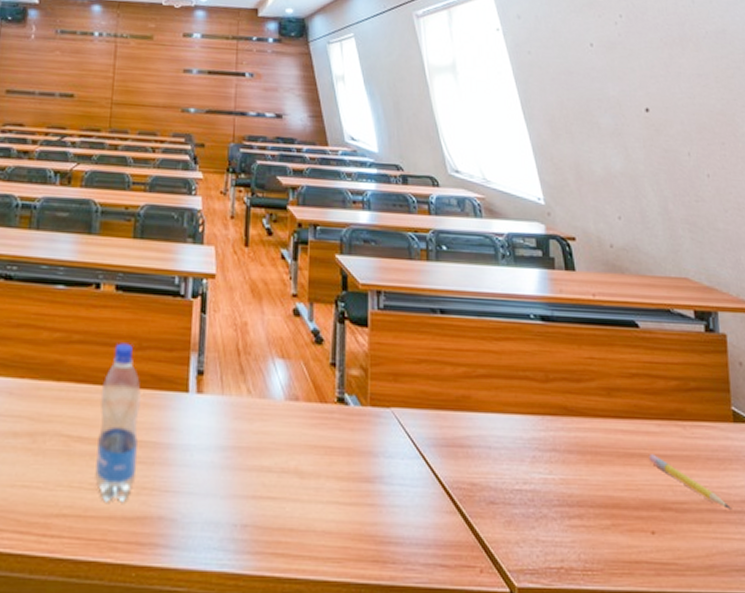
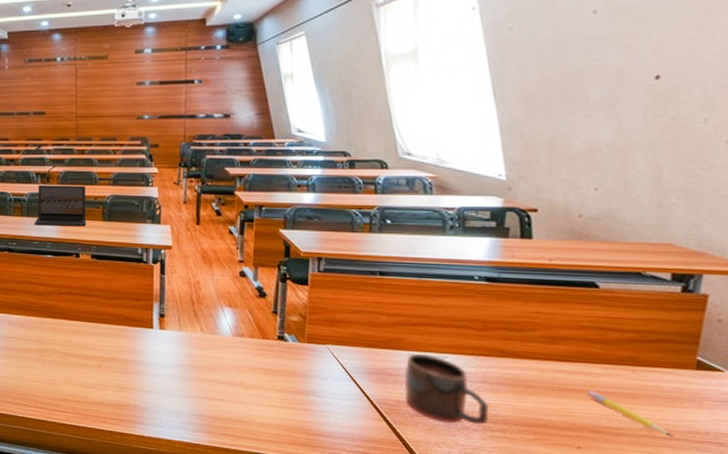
laptop: none [46,187,116,246] -> present [35,185,86,227]
bottle: present [95,343,141,503] -> none [86,294,117,395]
mug: none [474,415,565,511] -> present [403,353,489,425]

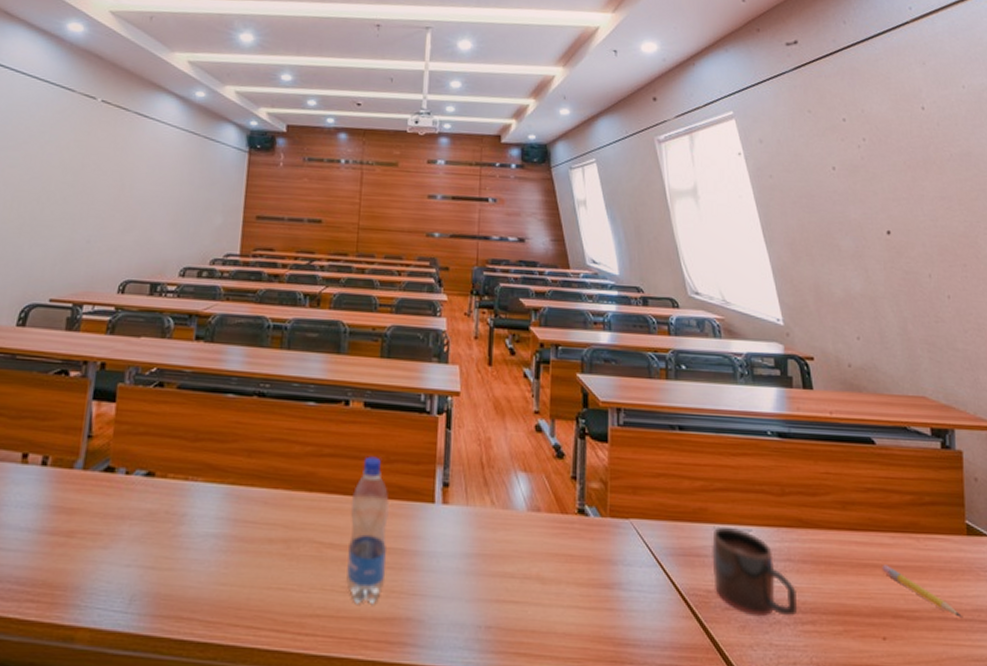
laptop: present [35,185,86,227] -> none [297,309,363,365]
bottle: none [86,294,117,395] -> present [346,456,389,605]

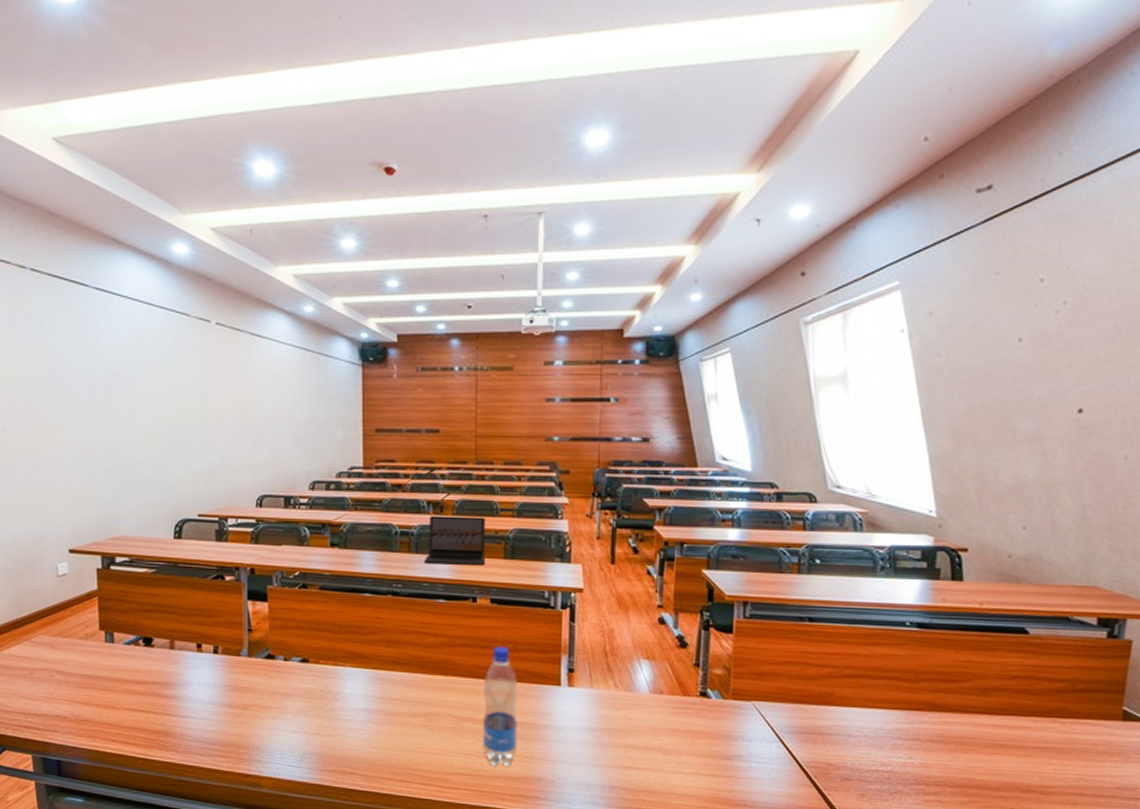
laptop: none [297,309,363,365] -> present [425,515,486,566]
mug: present [710,526,798,617] -> none [834,709,922,788]
pencil: present [881,565,963,618] -> none [1018,746,1104,794]

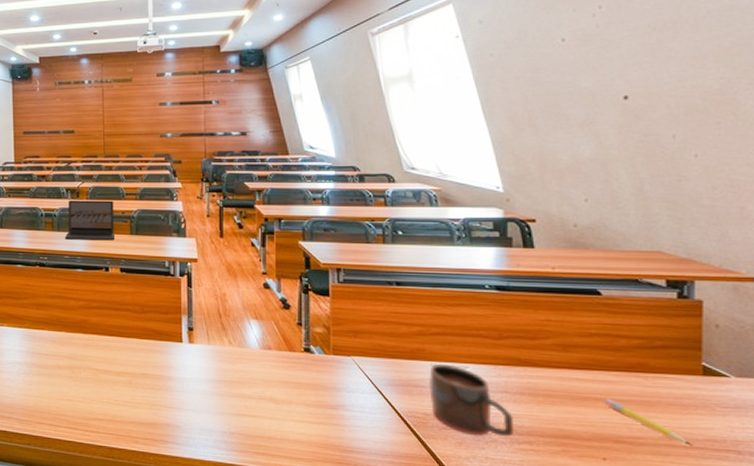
bottle: present [483,646,518,767] -> none [116,308,148,414]
mug: none [834,709,922,788] -> present [428,363,515,437]
pencil: none [1018,746,1104,794] -> present [604,398,694,446]

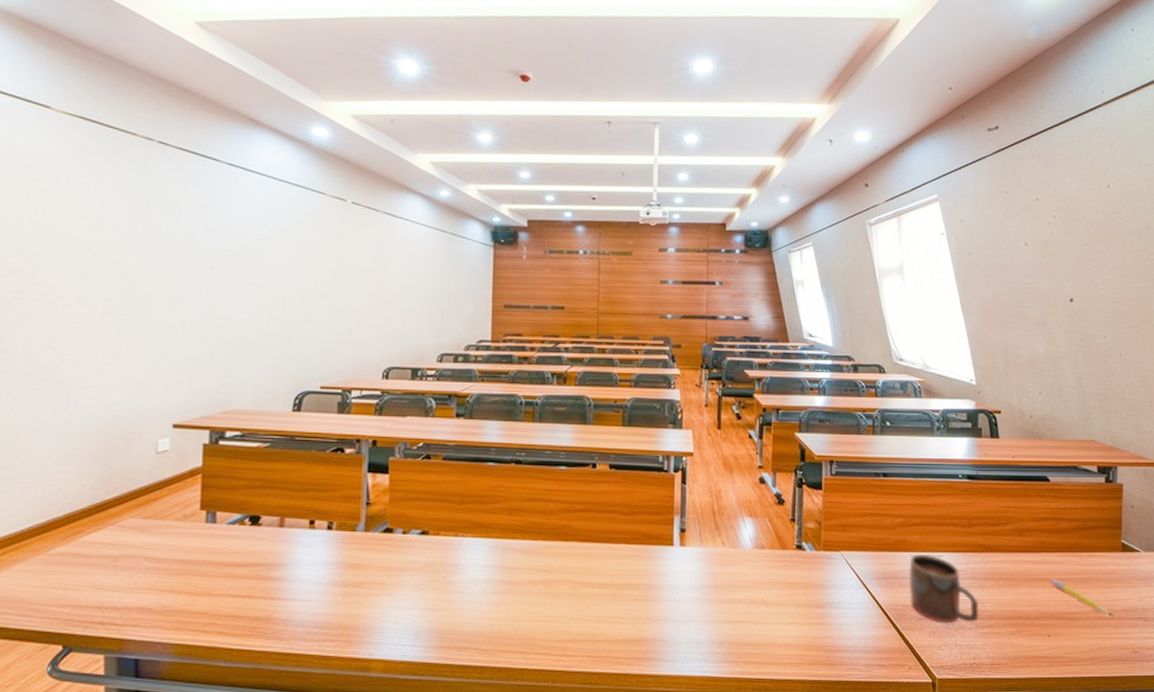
laptop: present [65,200,114,241] -> none [548,386,606,433]

